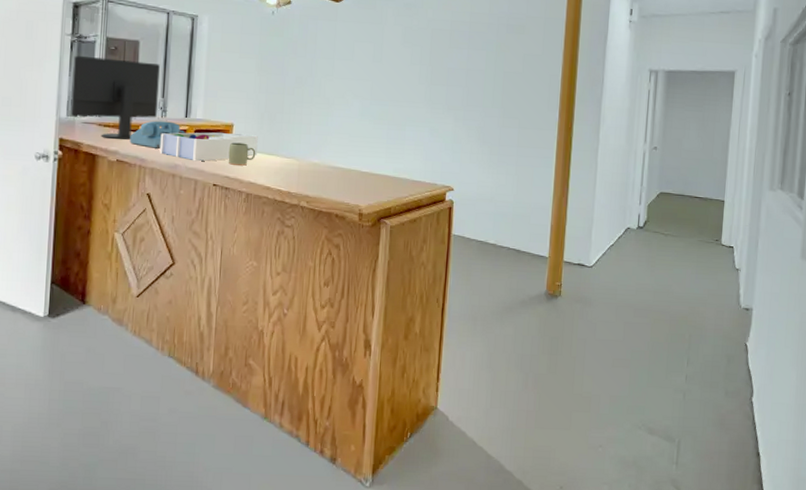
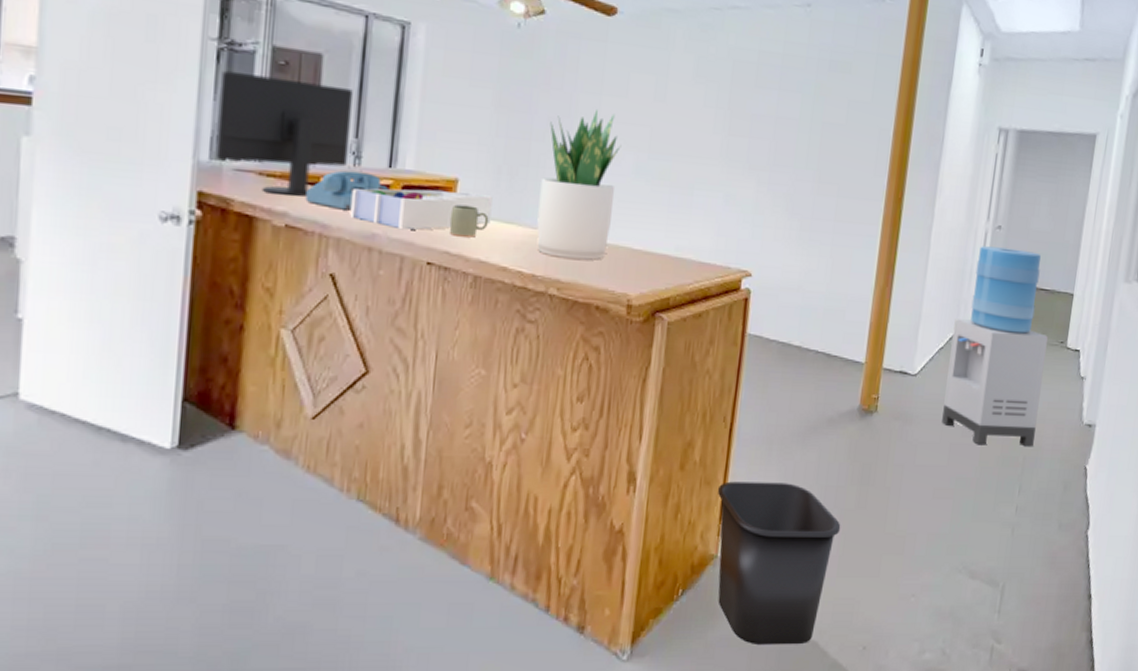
planter: none [290,70,350,181] -> present [536,110,622,261]
waste bin: none [435,349,536,481] -> present [718,481,841,644]
water cooler: none [616,163,704,326] -> present [942,246,1048,447]

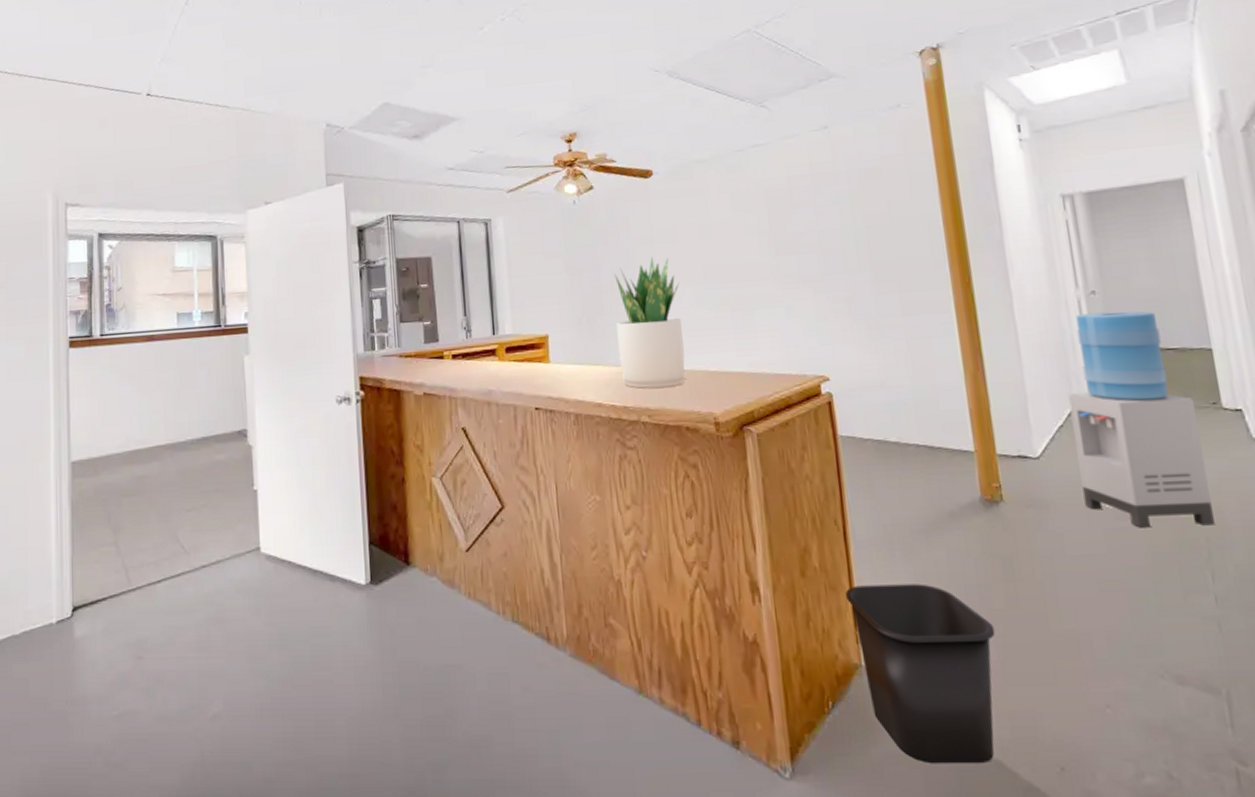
computer monitor: present [215,70,353,197] -> none [364,279,461,370]
telephone: present [305,170,389,211] -> none [435,342,496,375]
desk organizer: present [349,188,493,231] -> none [468,344,581,384]
mug: present [449,204,489,238] -> none [546,355,579,383]

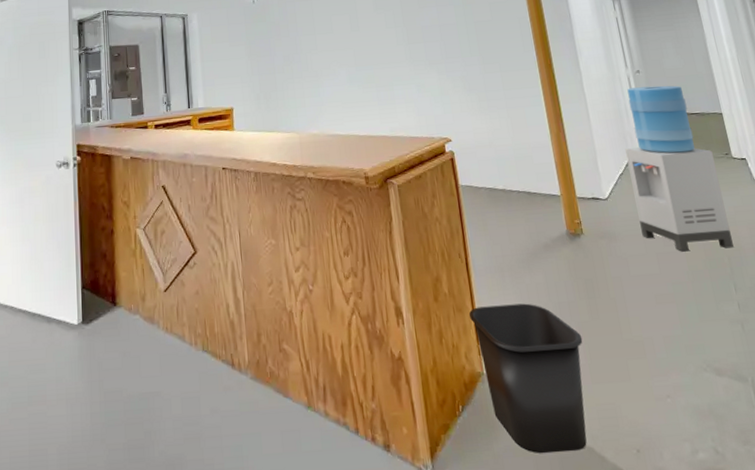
planter: present [614,257,685,389] -> none [285,45,342,151]

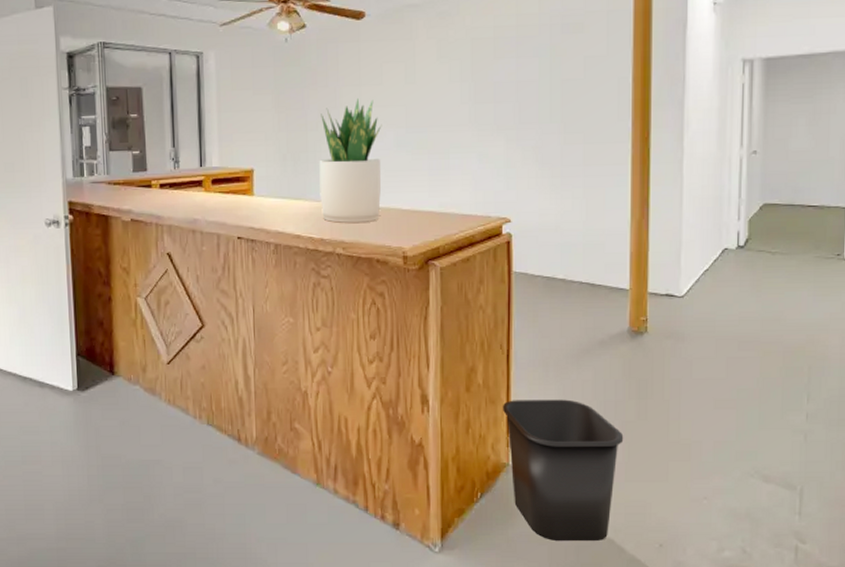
planter: none [285,45,342,151] -> present [319,99,382,224]
water cooler: present [625,85,734,252] -> none [715,170,822,358]

